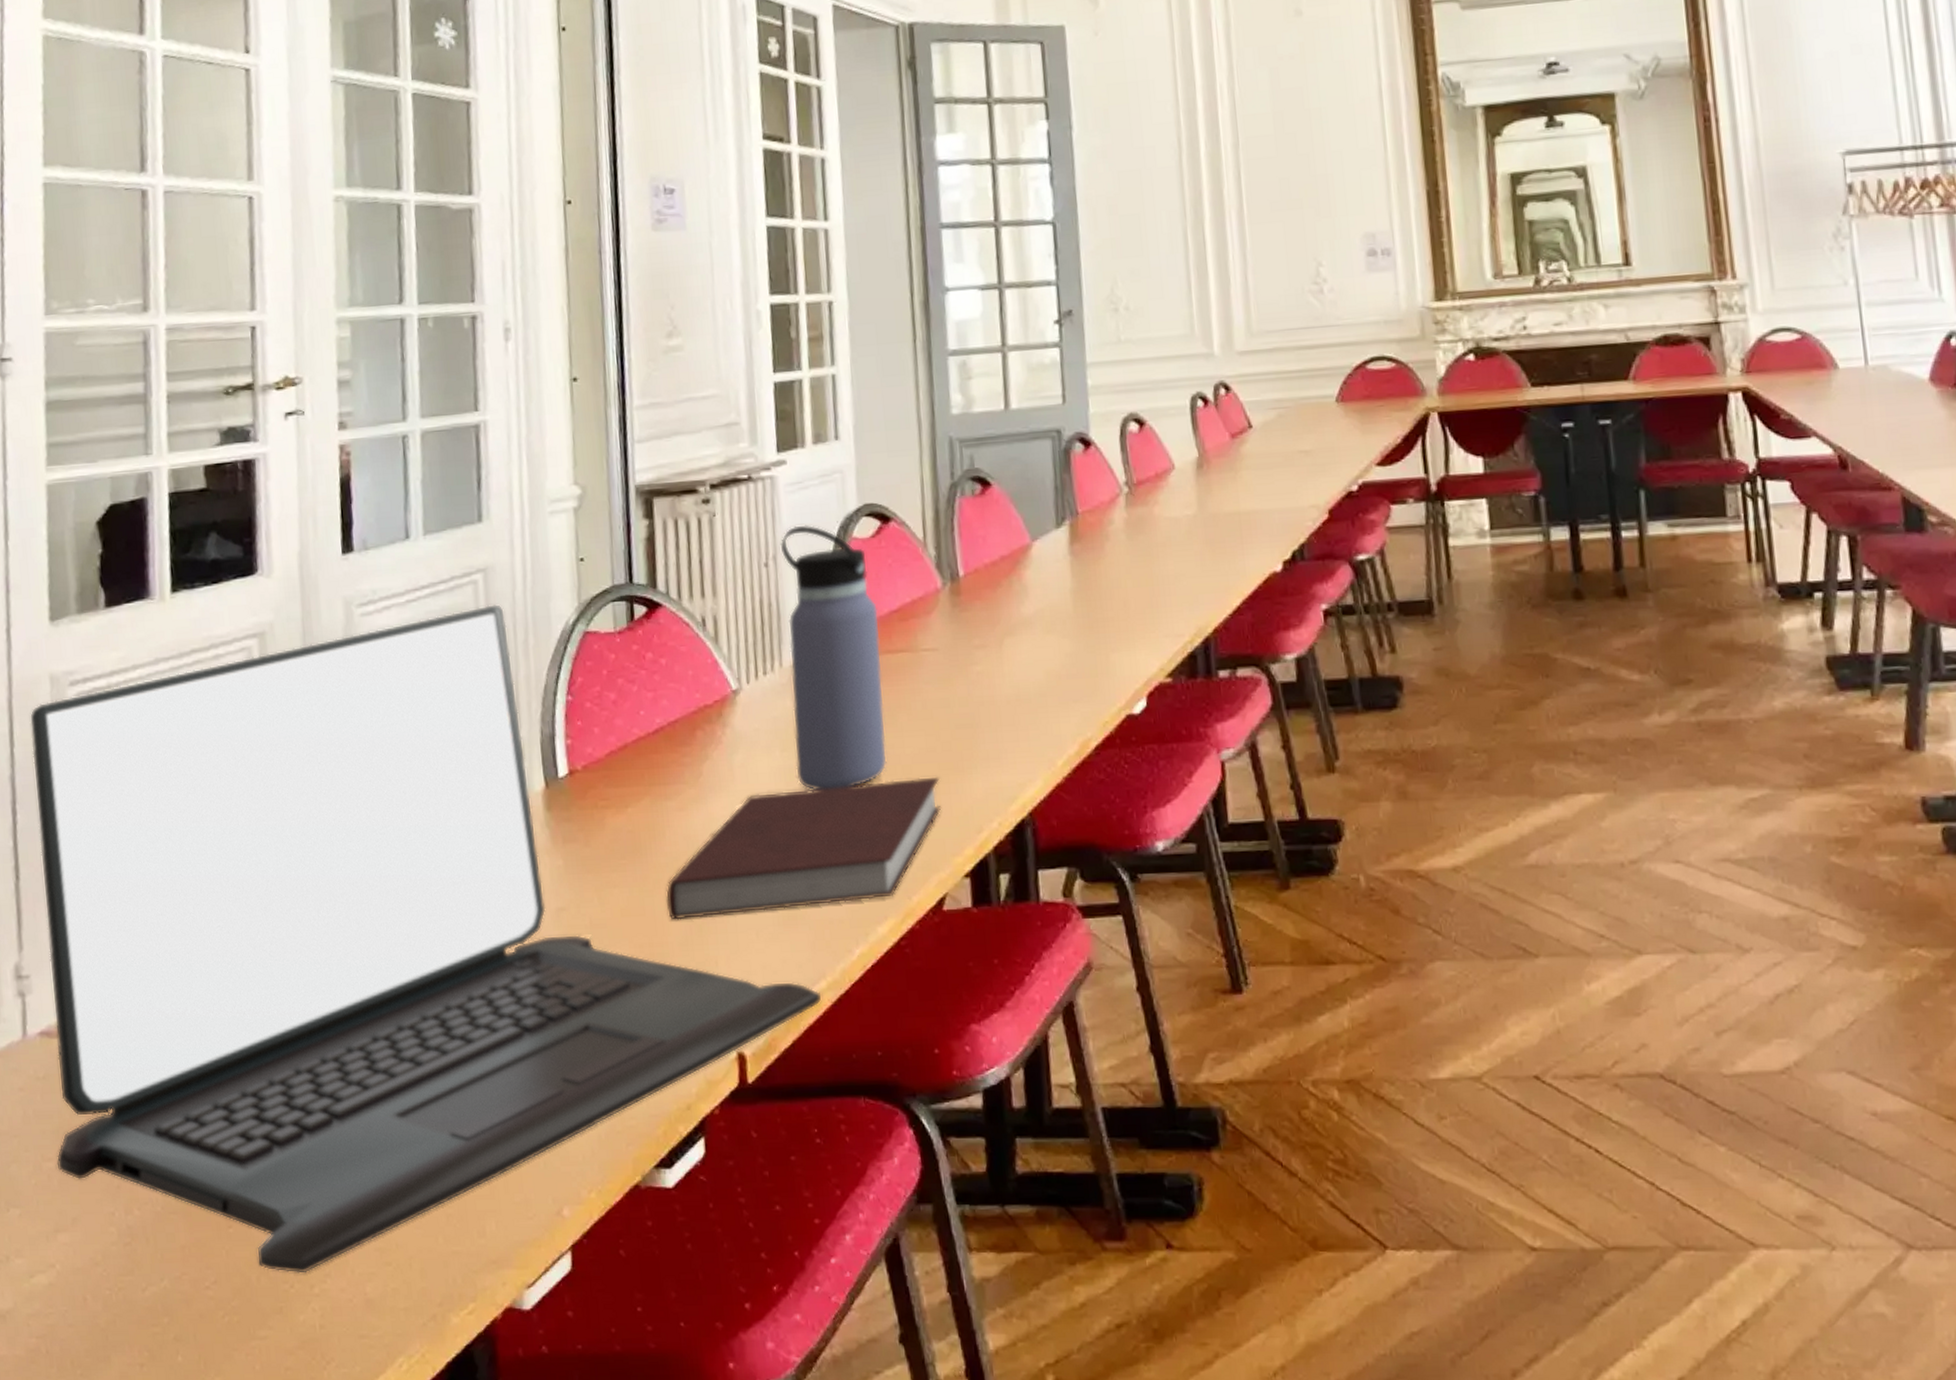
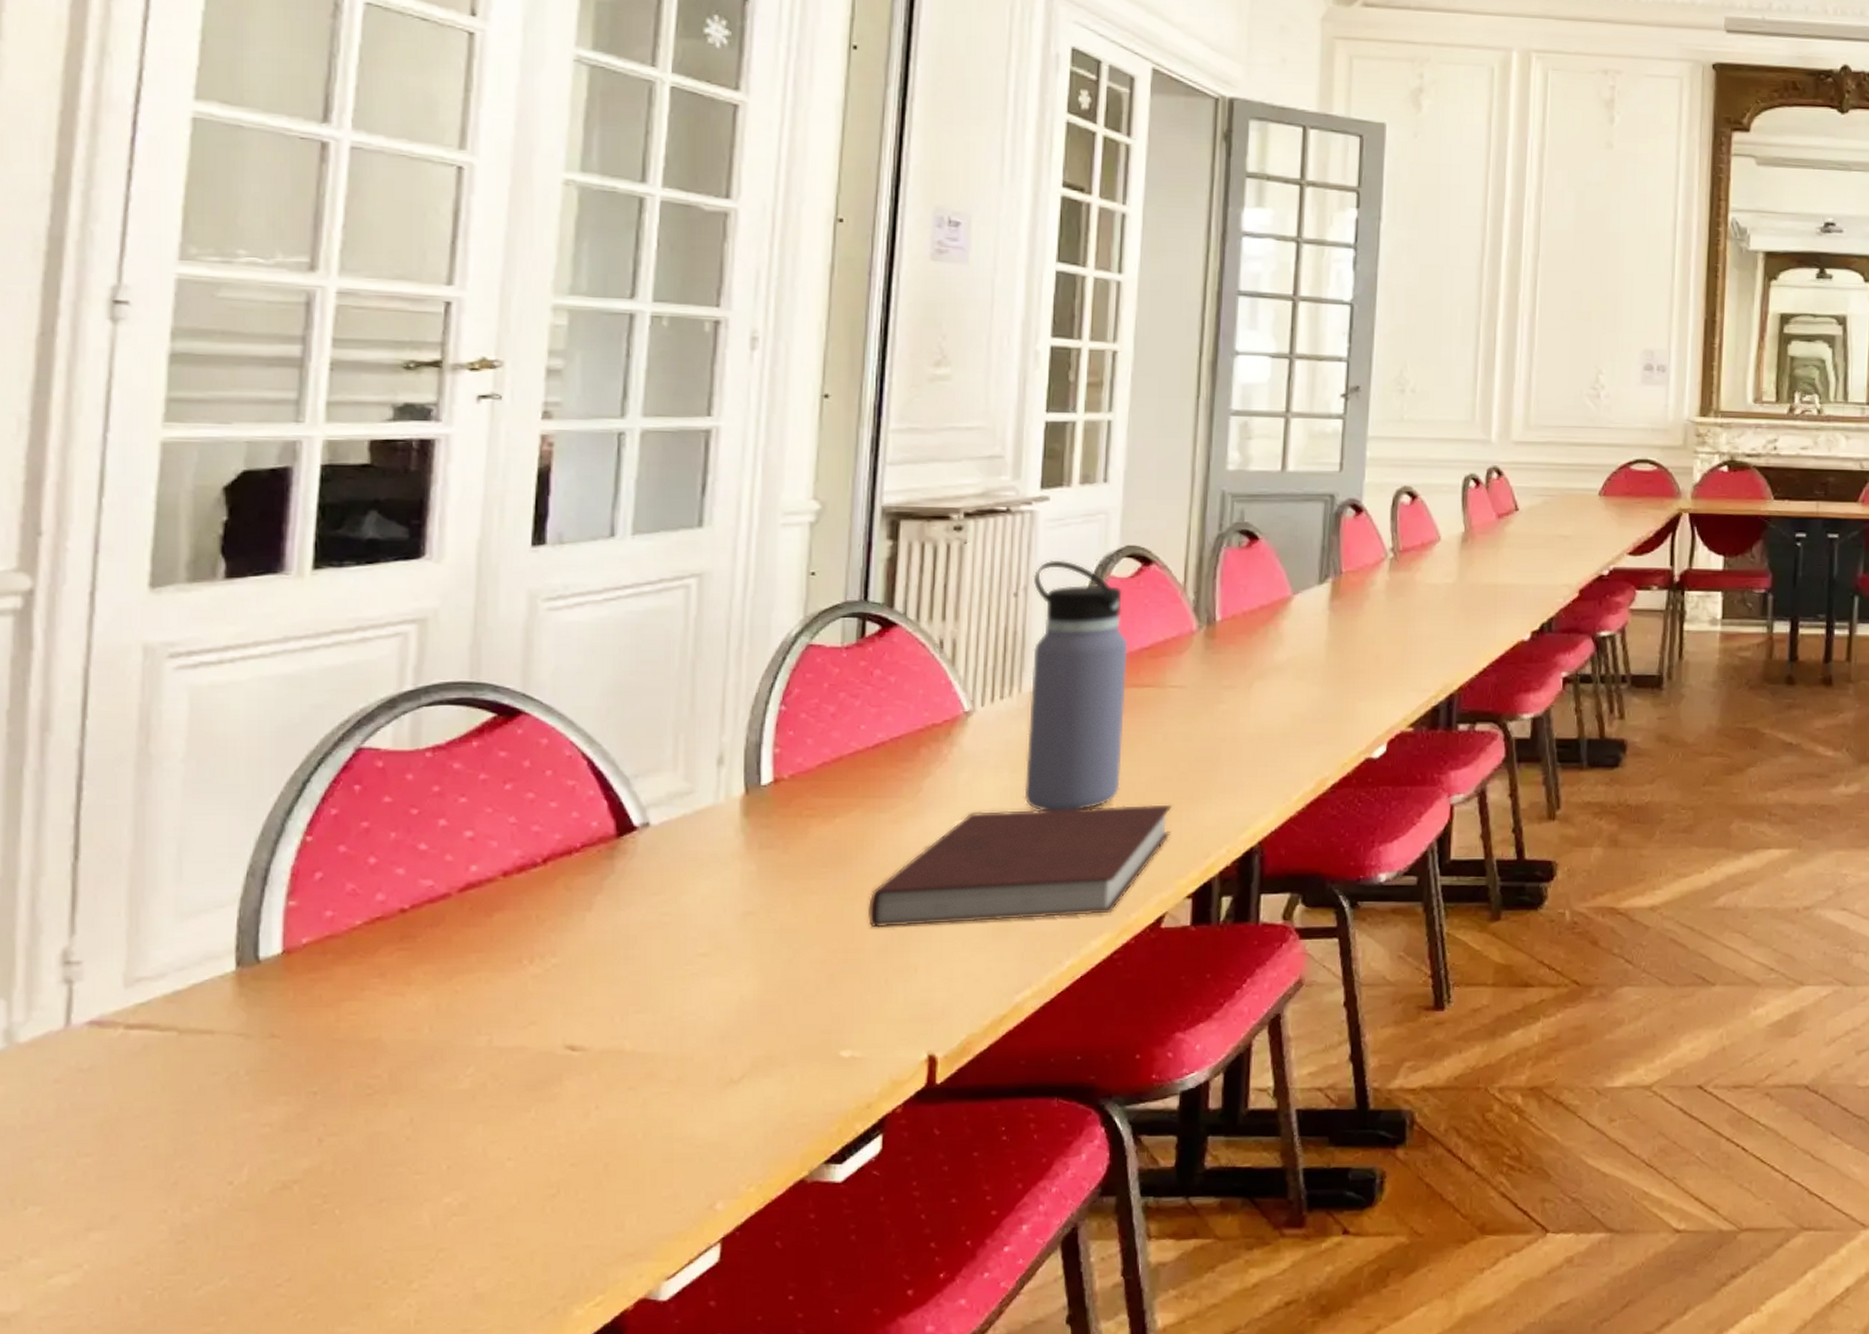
laptop: present [30,604,821,1274] -> none [96,610,1024,1269]

